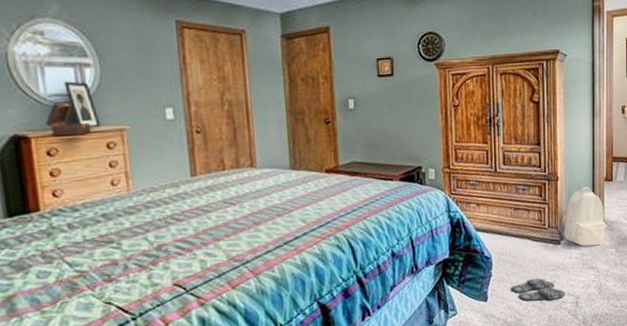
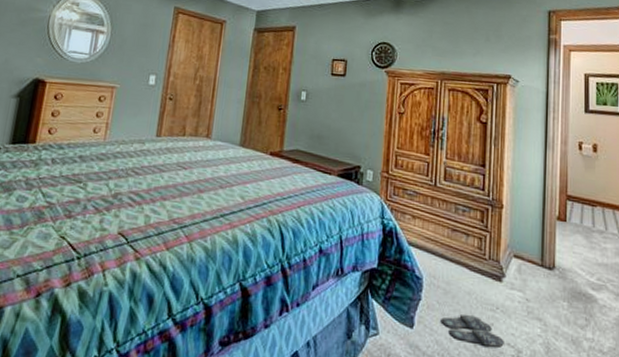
jewelry box: present [46,101,91,137] -> none [61,57,91,88]
picture frame: present [64,81,101,128] -> none [78,42,100,83]
backpack: present [563,186,606,247] -> none [505,221,557,294]

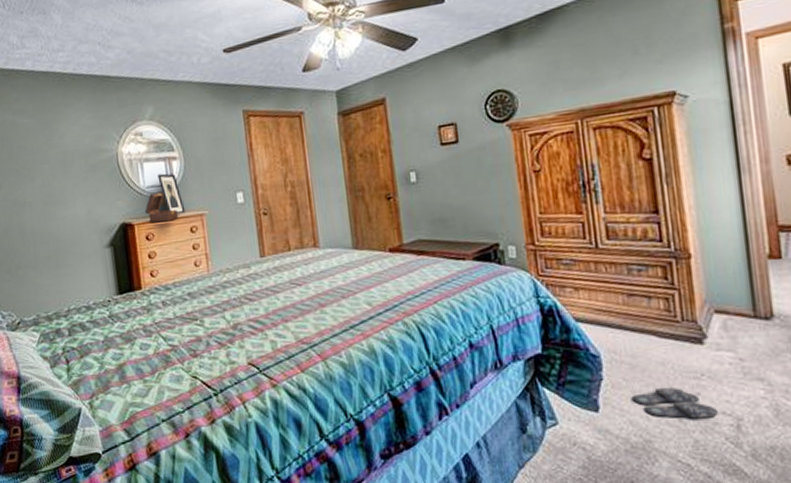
jewelry box: none [61,57,91,88] -> present [145,191,178,224]
picture frame: none [78,42,100,83] -> present [157,173,186,214]

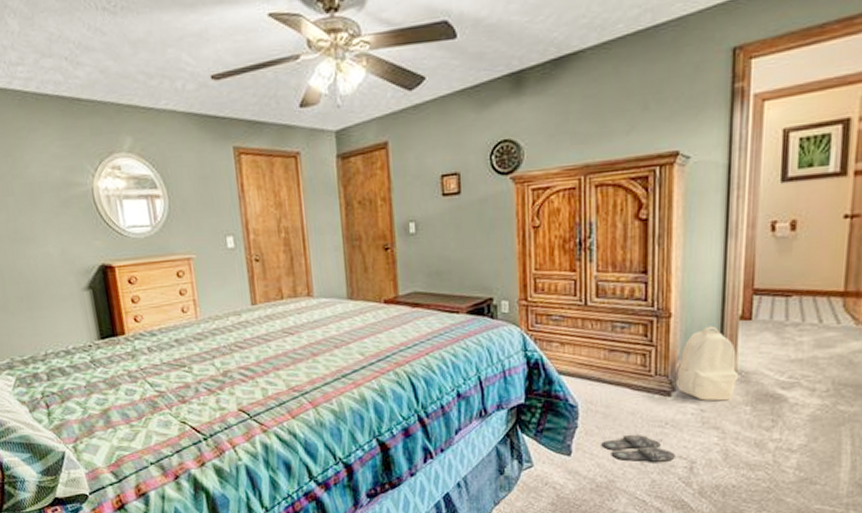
jewelry box: present [145,191,178,224] -> none [126,232,163,266]
picture frame: present [157,173,186,214] -> none [139,212,171,258]
backpack: none [705,266,778,349] -> present [675,326,739,401]

